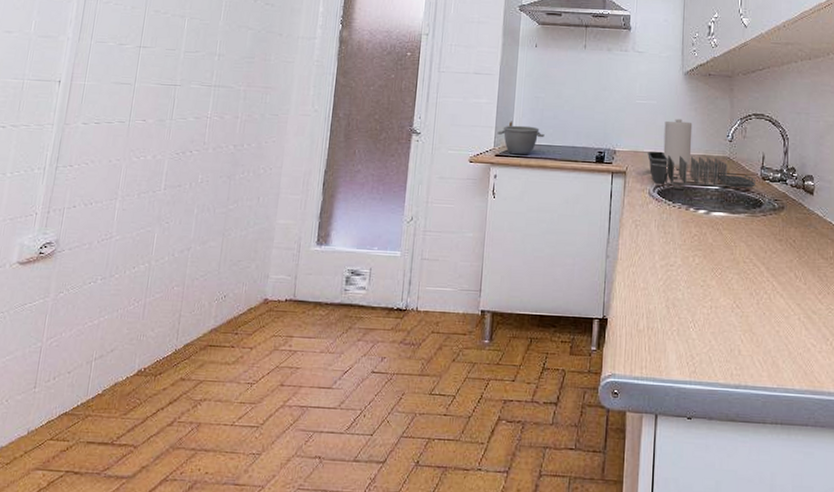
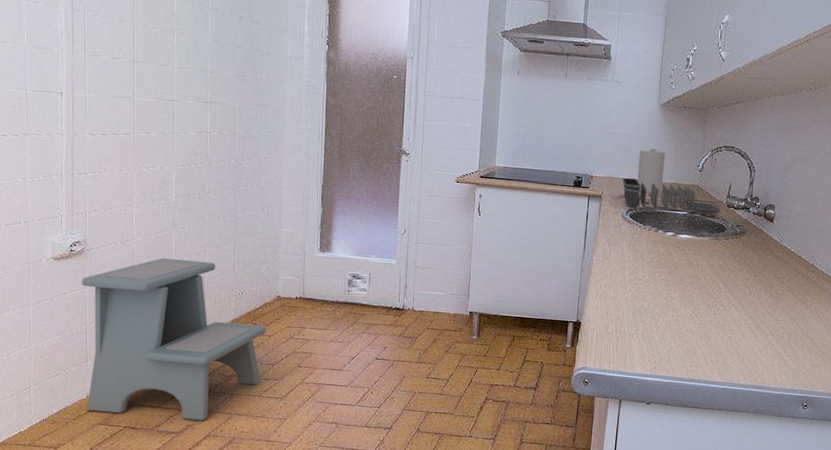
step stool: none [25,258,248,461] -> present [82,258,266,421]
cooking pot: present [497,121,545,155] -> none [482,145,526,178]

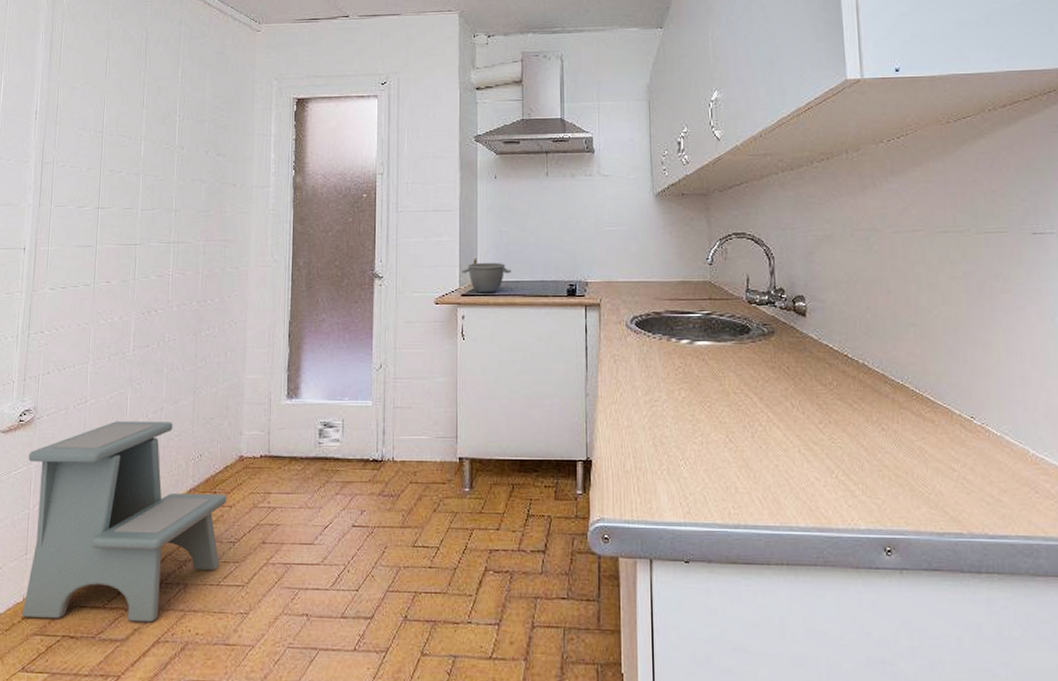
cooking pot: none [482,145,526,178] -> present [462,258,511,293]
dish rack: present [622,177,721,218] -> none [622,280,741,320]
paper towel holder: present [637,148,666,196] -> none [638,244,669,299]

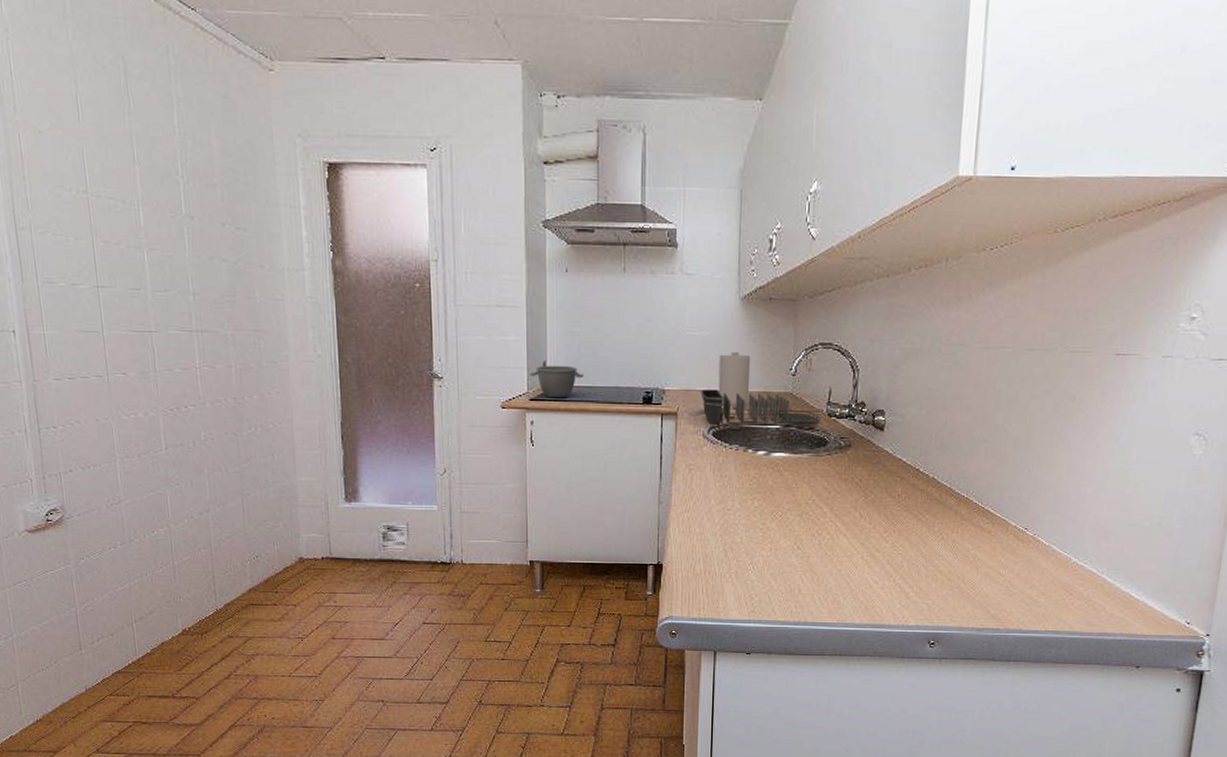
step stool: present [22,421,227,623] -> none [64,522,290,709]
dish rack: none [622,280,741,320] -> present [701,389,820,431]
paper towel holder: none [638,244,669,299] -> present [718,351,751,409]

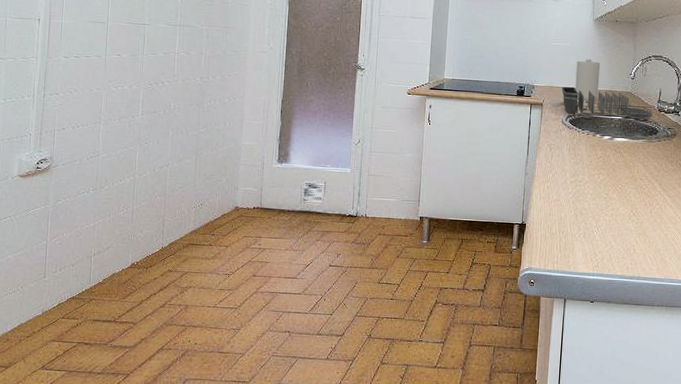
cooking pot: present [530,360,584,399] -> none [431,59,473,89]

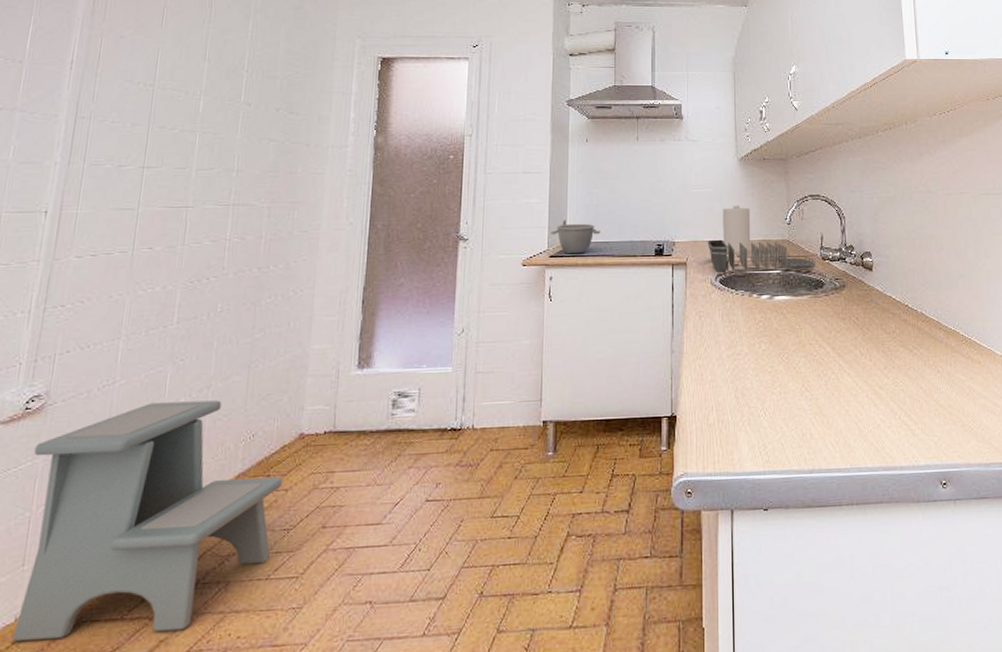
step stool: none [41,173,223,334] -> present [12,400,282,643]
cooking pot: none [431,59,473,89] -> present [551,219,600,254]

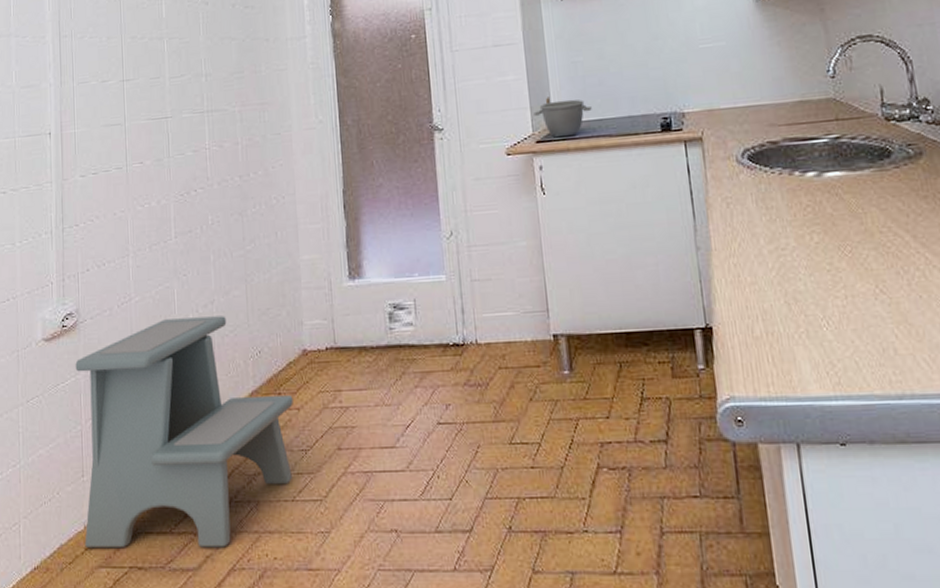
dish rack: present [707,239,816,277] -> none [726,102,877,151]
paper towel holder: present [722,205,751,257] -> none [741,59,786,126]

